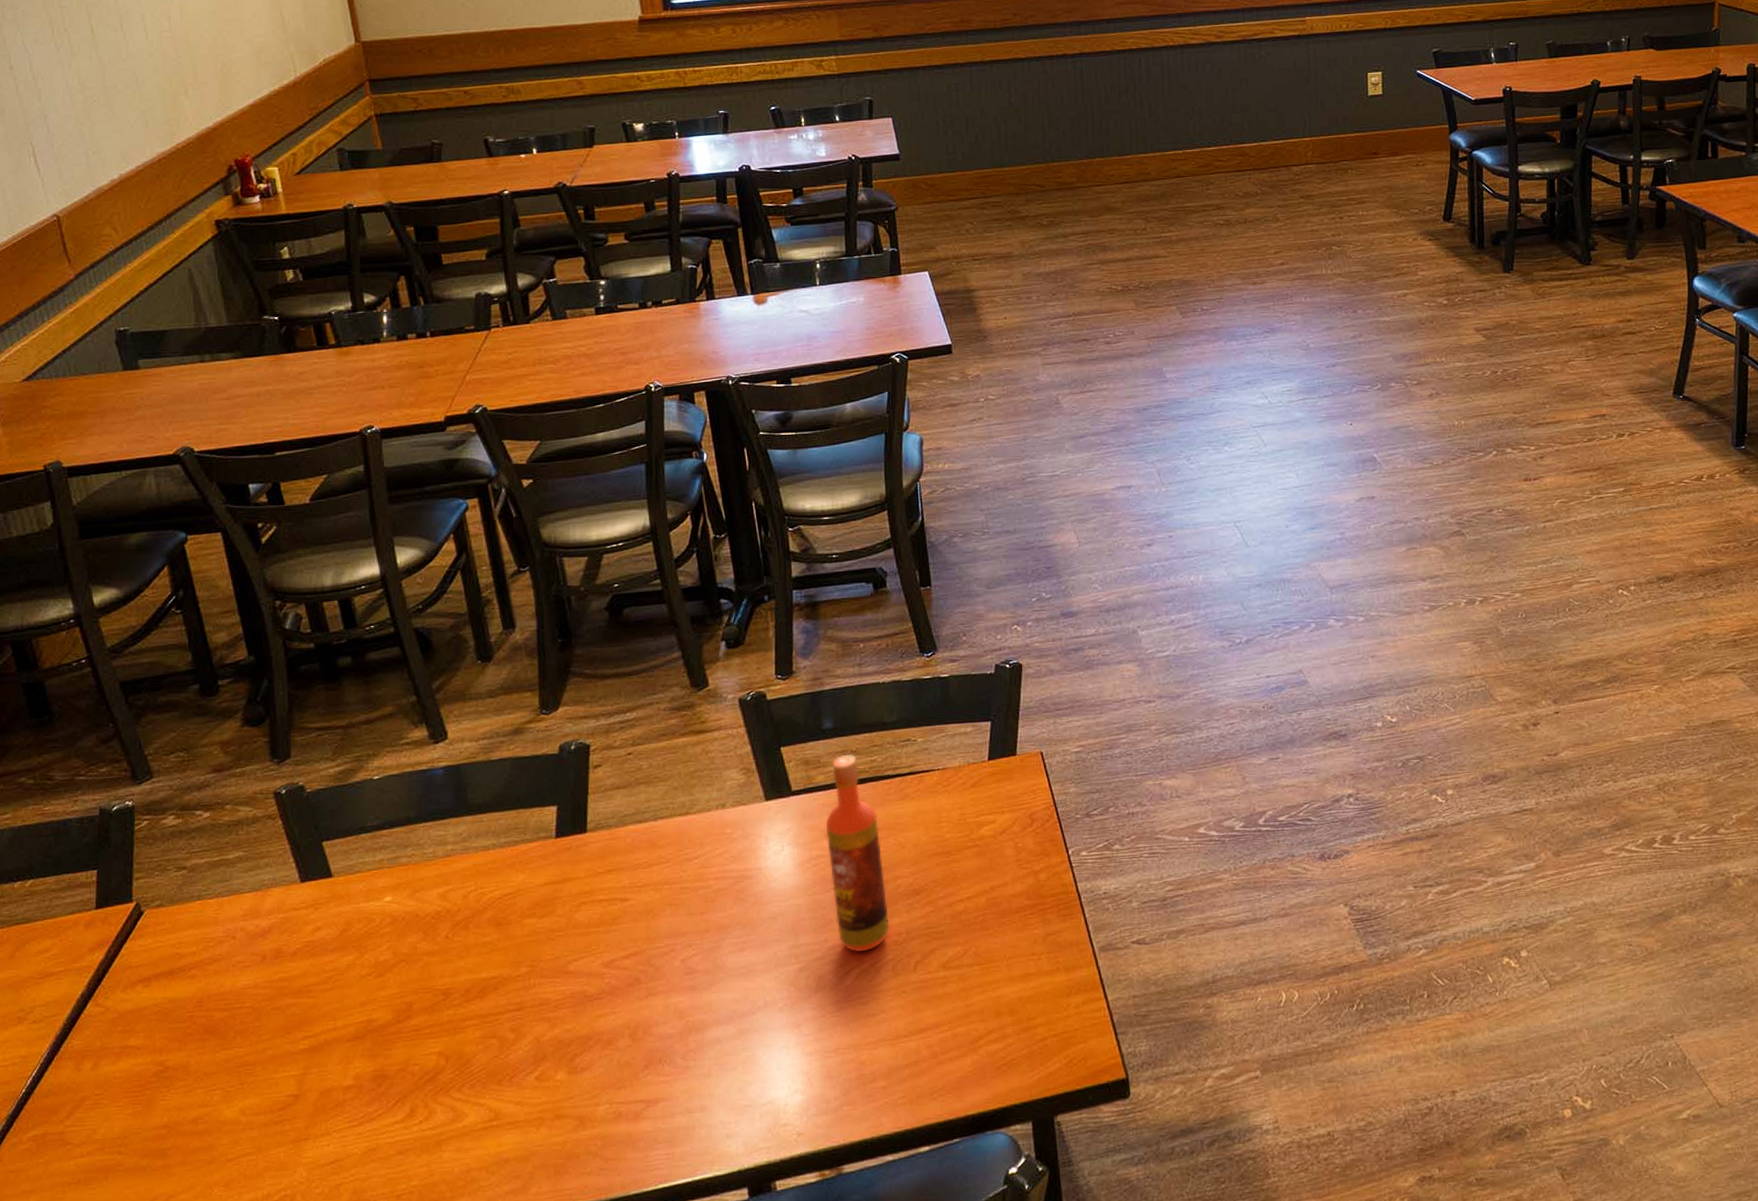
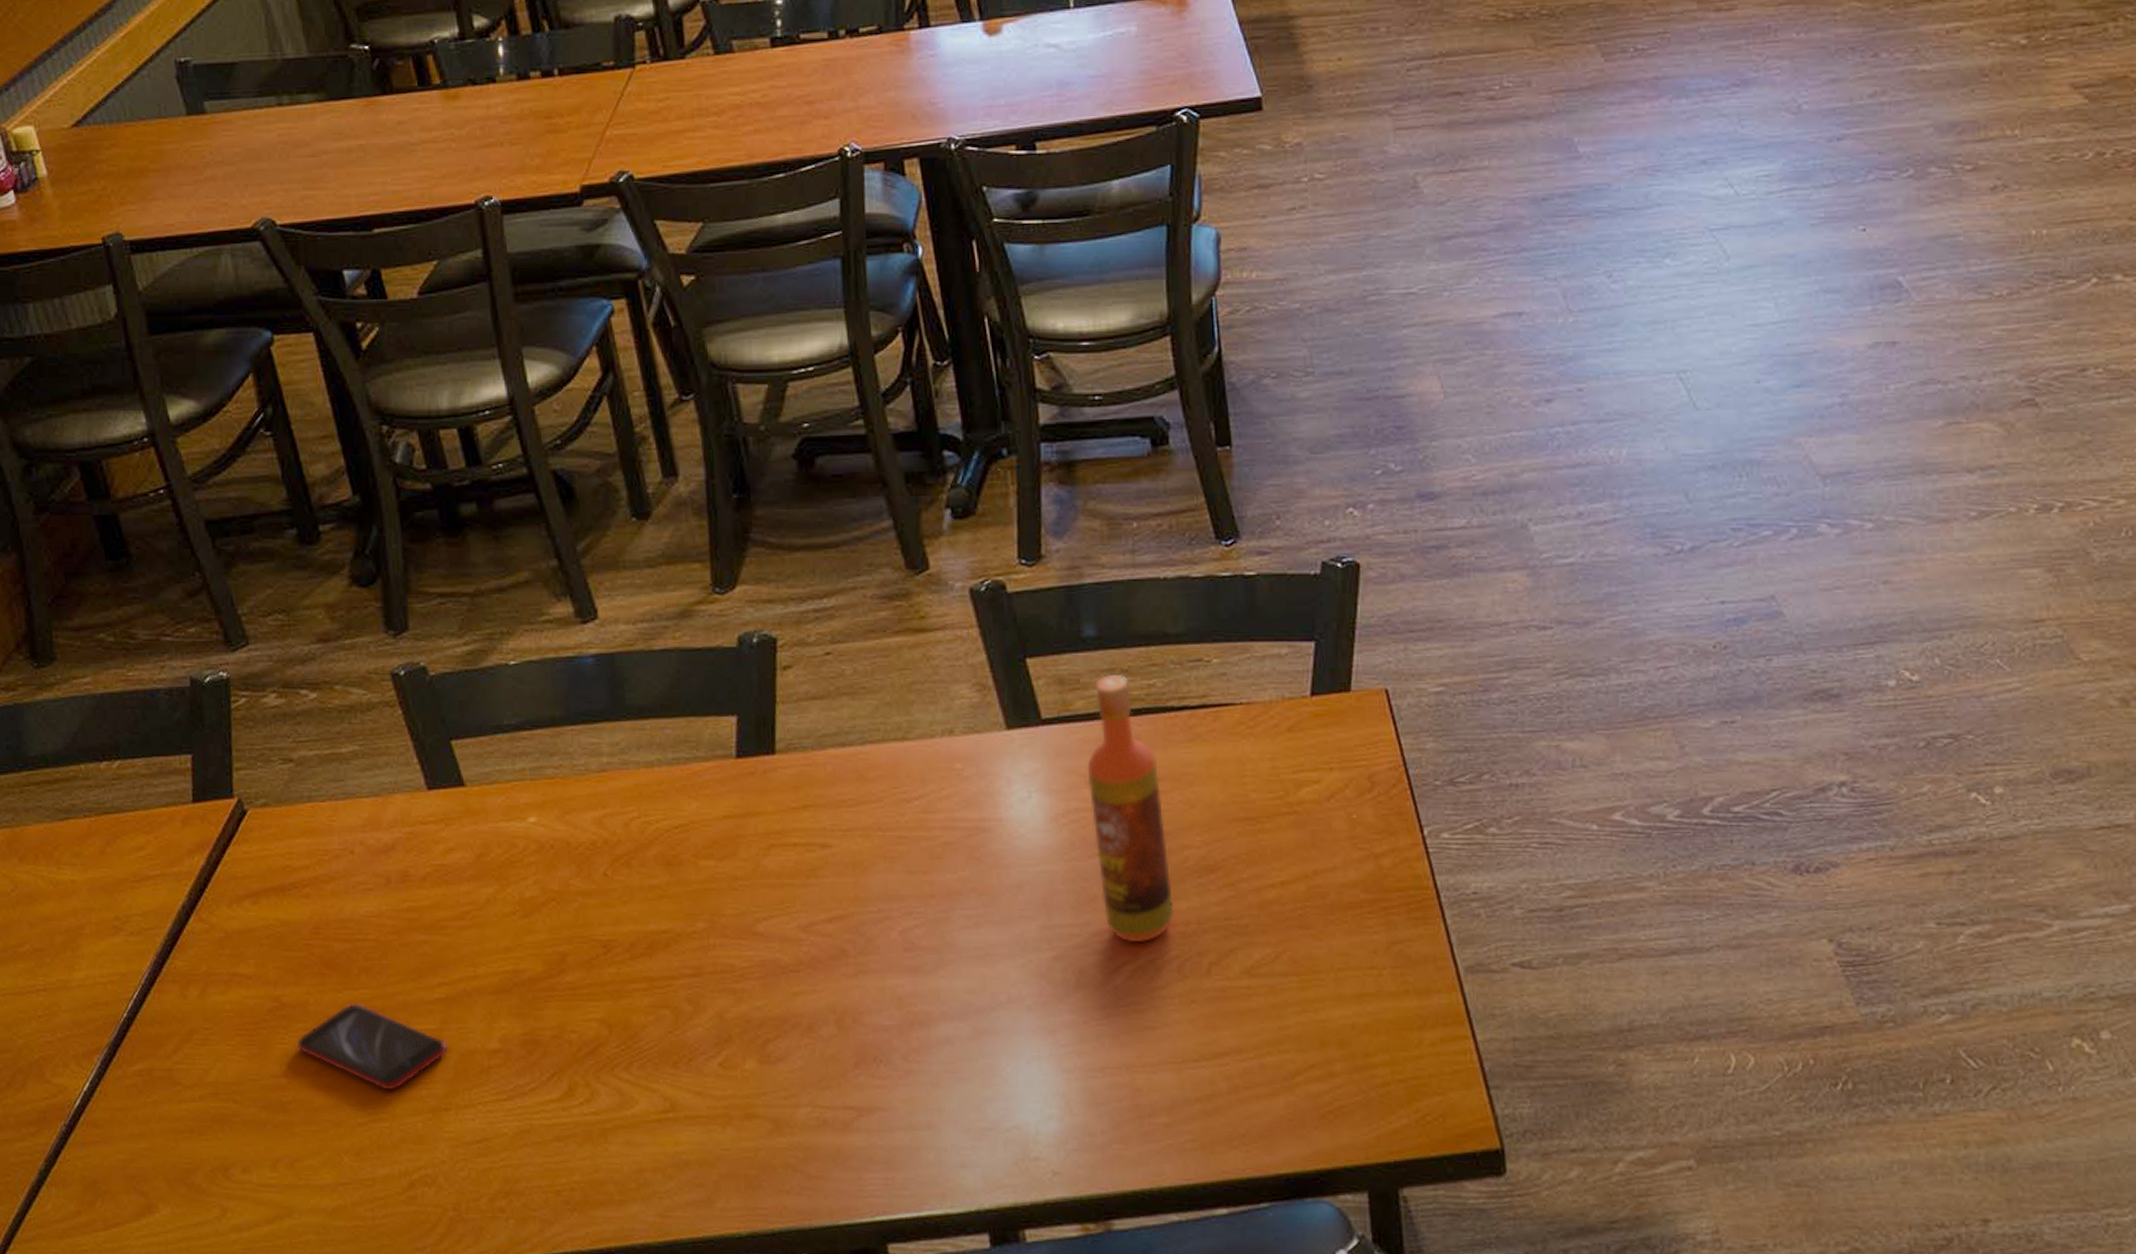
smartphone: none [177,1060,309,1130] -> present [296,1003,448,1091]

